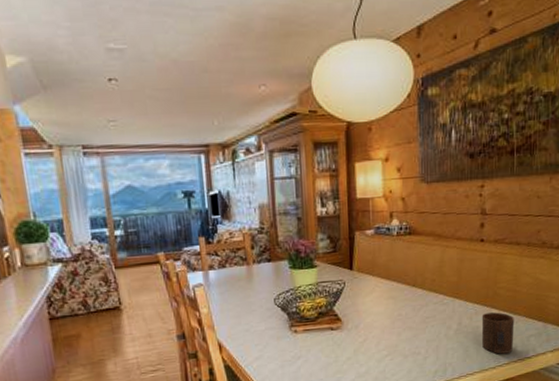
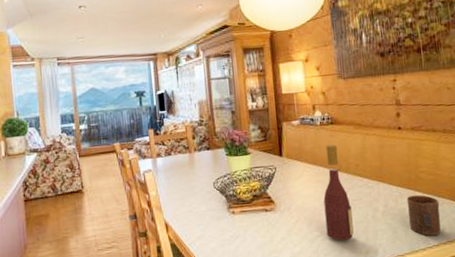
wine bottle: none [395,257,424,361] -> present [323,144,354,241]

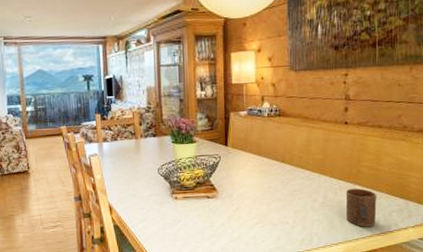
wine bottle: present [323,144,354,241] -> none [265,136,291,229]

